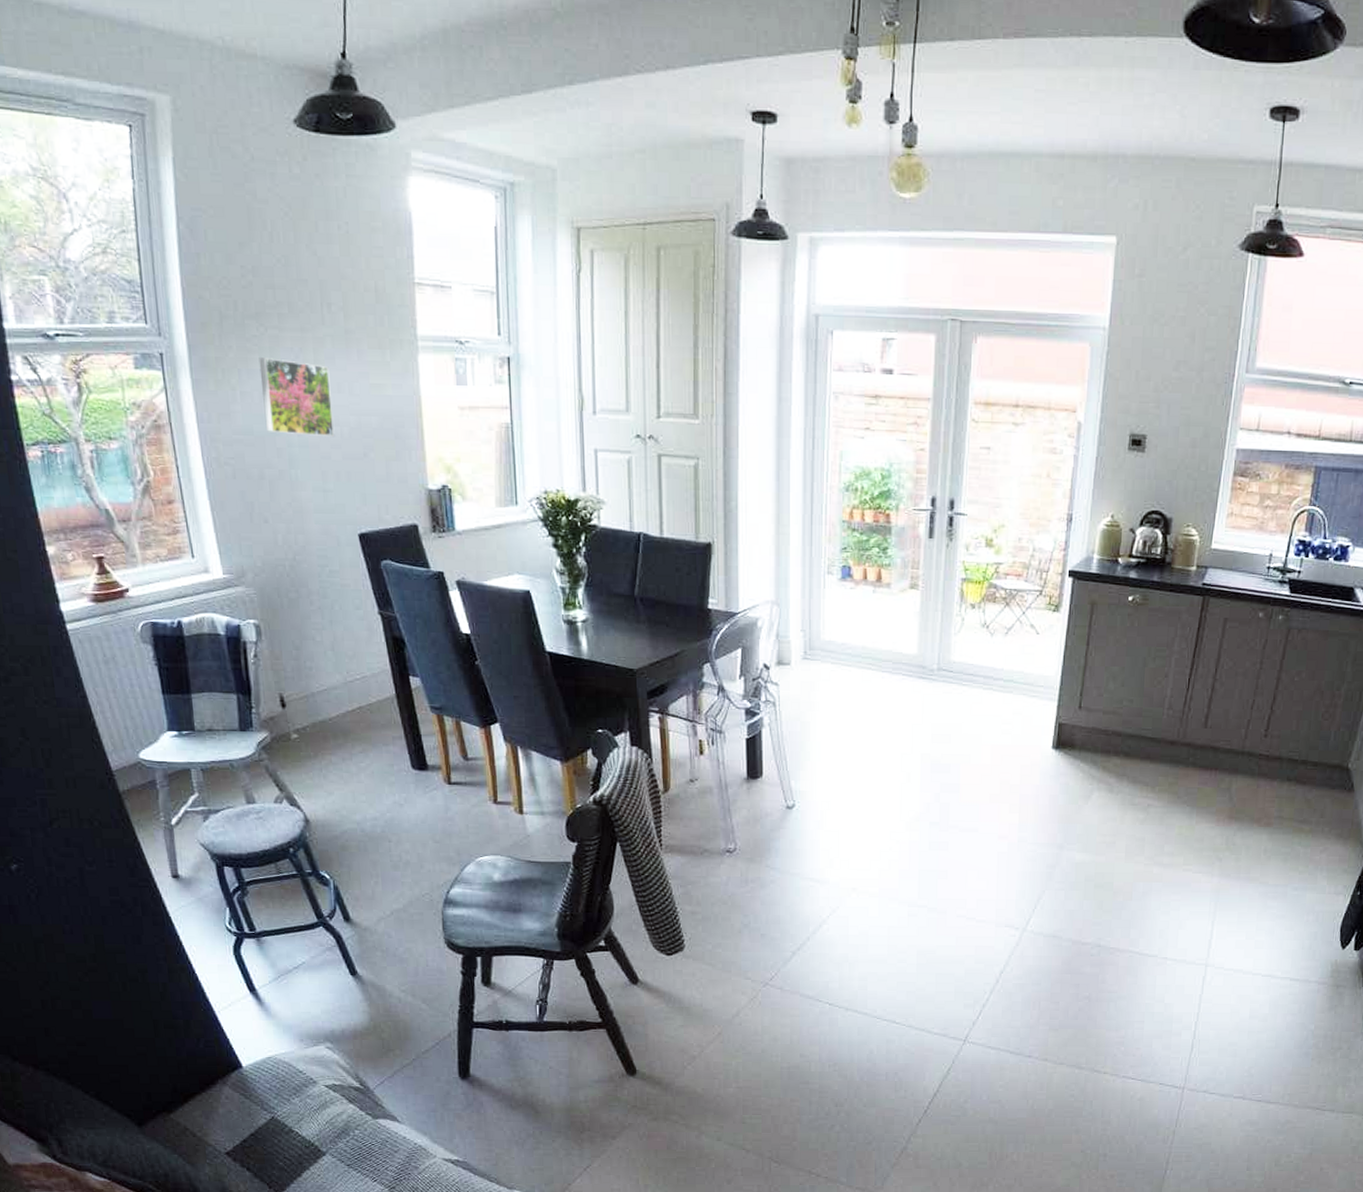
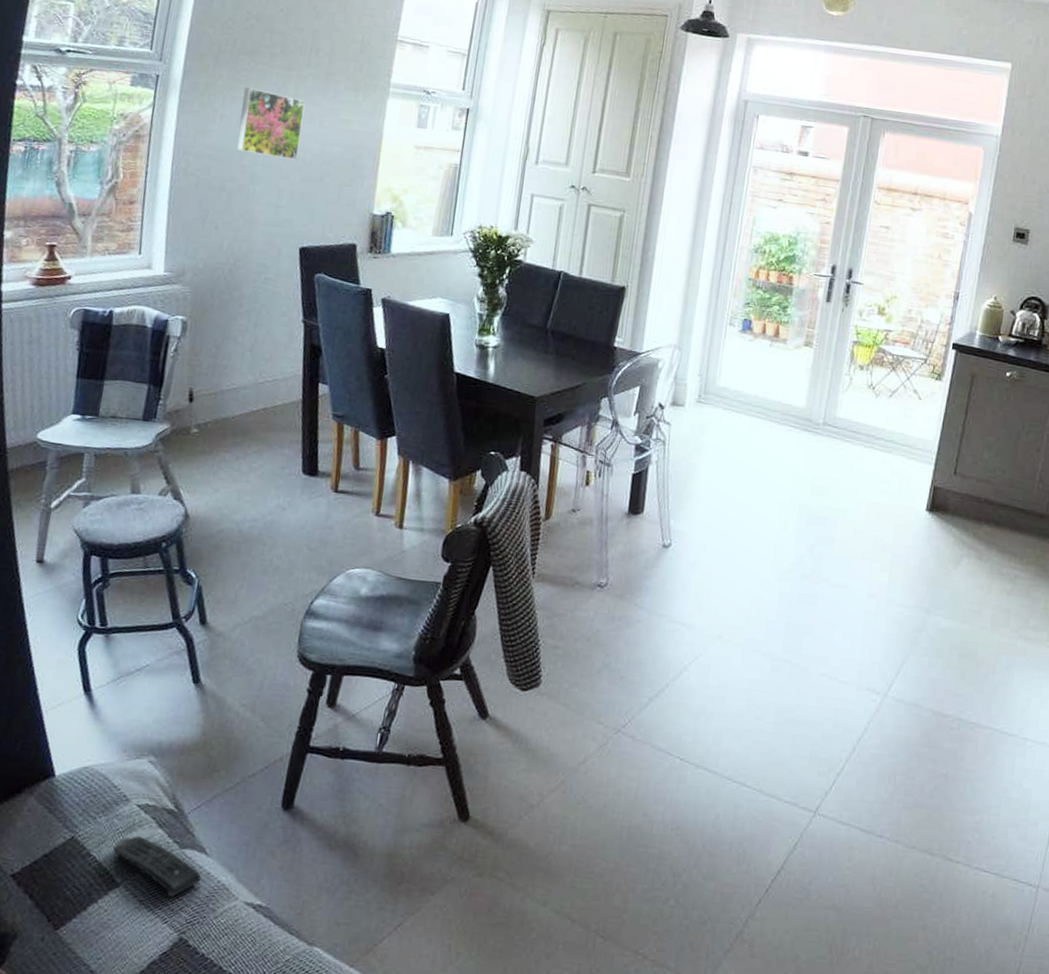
remote control: none [311,1112,399,1159] -> present [112,836,201,897]

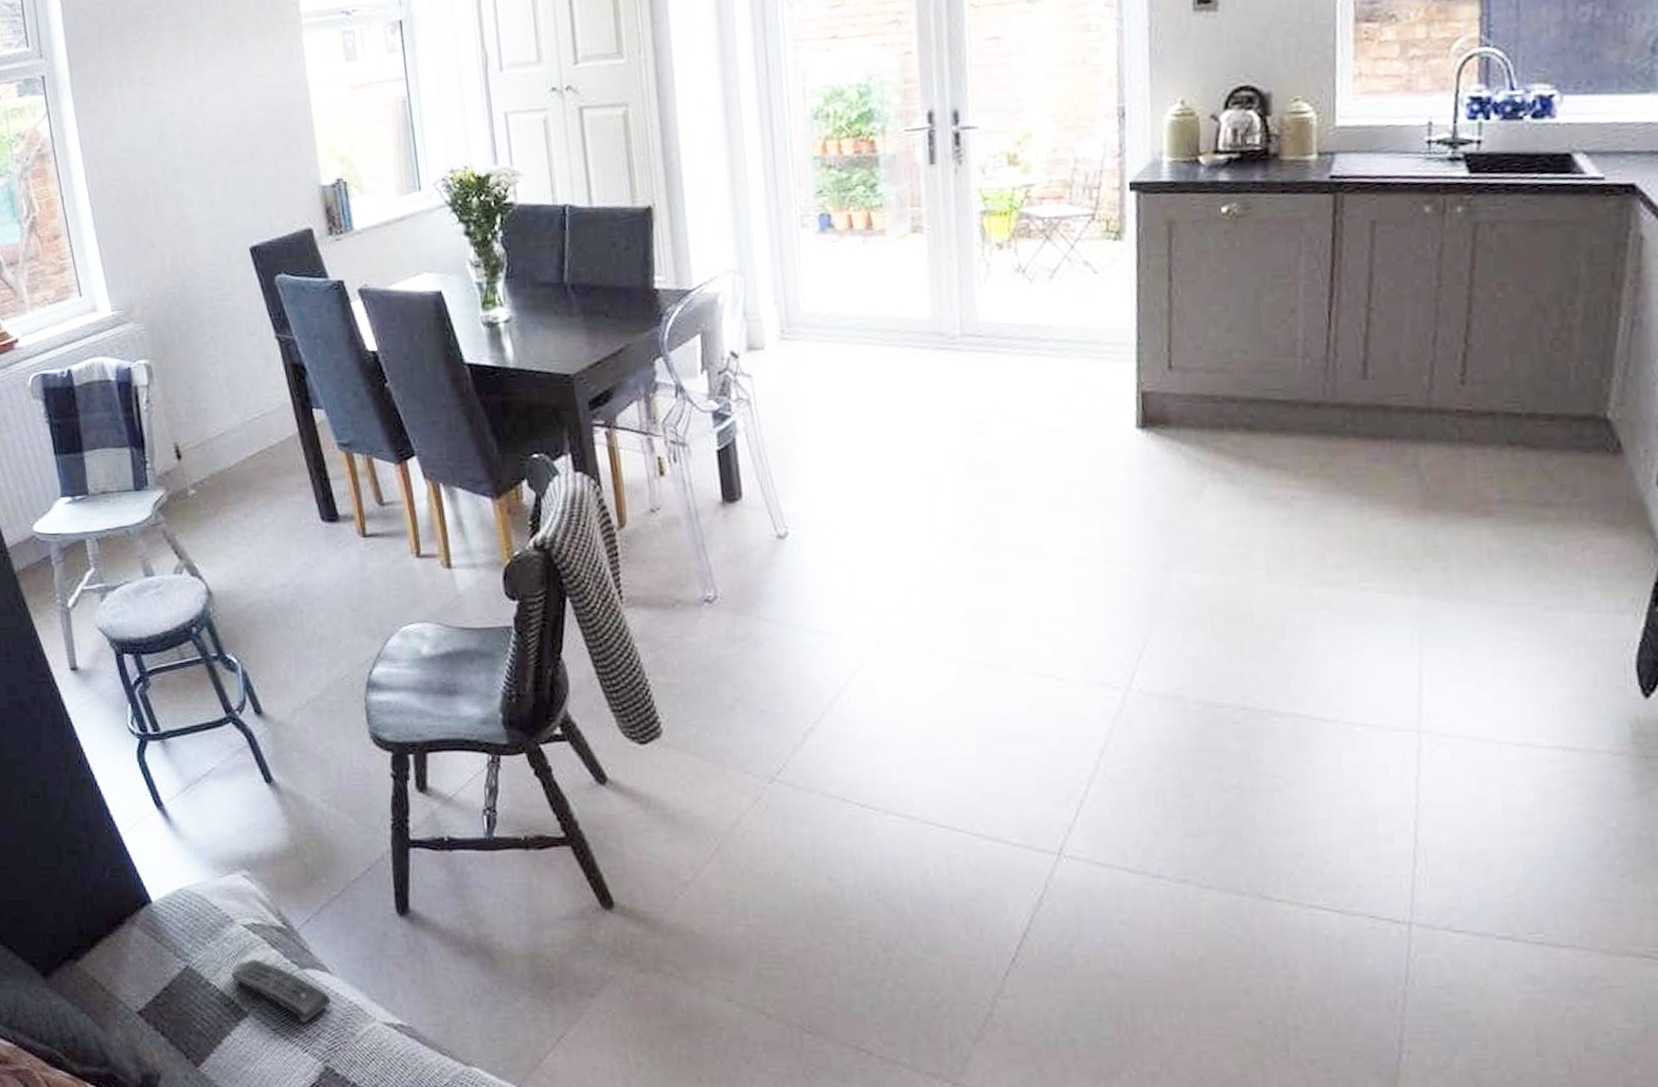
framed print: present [236,86,306,160] -> none [139,62,220,145]

